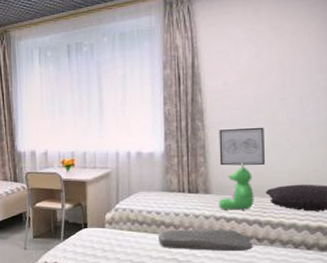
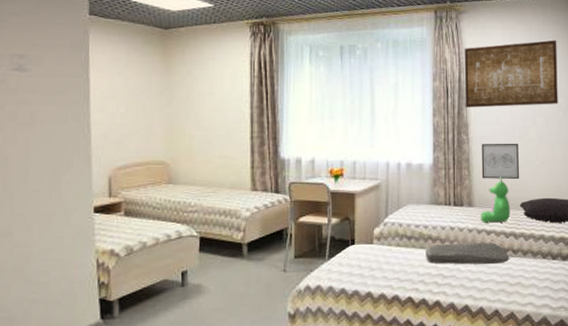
wall art: none [198,9,316,93] -> present [464,40,558,108]

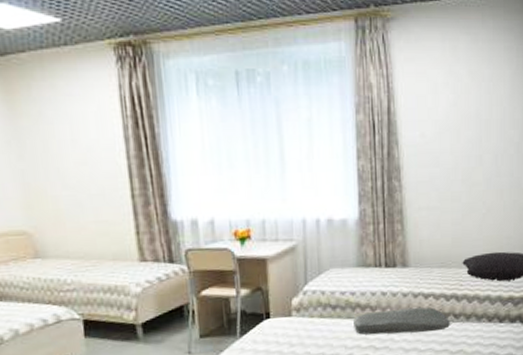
wall art: present [464,40,558,108] -> none [394,53,510,146]
wall art: present [481,143,519,179] -> none [416,188,462,234]
teddy bear: present [481,176,511,223] -> none [417,230,452,285]

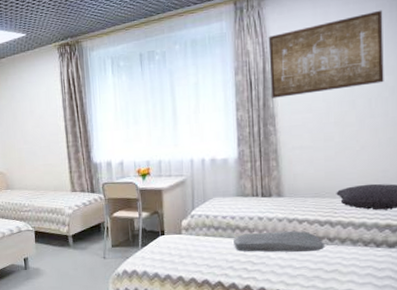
wall art: none [394,53,510,146] -> present [268,10,384,98]

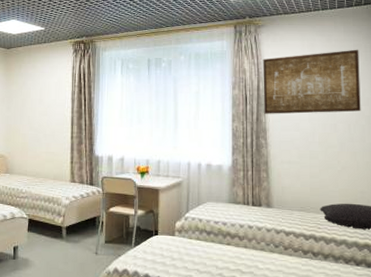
pillow: present [233,231,326,253] -> none [224,241,310,265]

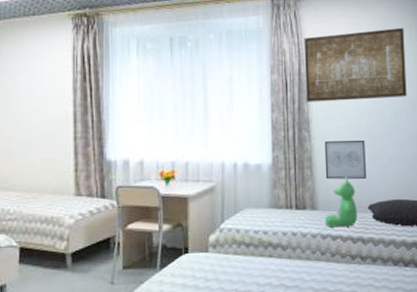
teddy bear: none [279,180,310,225] -> present [325,176,358,228]
wall art: none [280,148,319,183] -> present [324,139,366,180]

